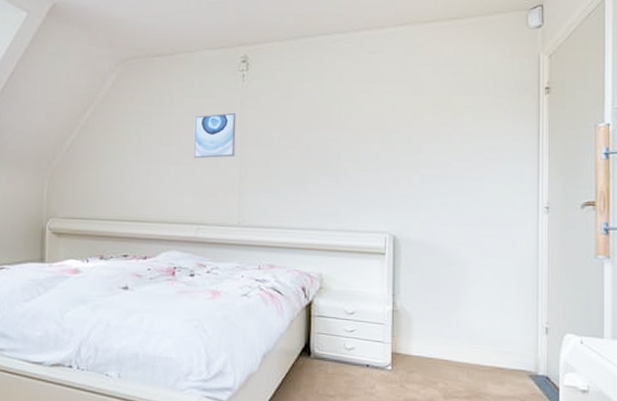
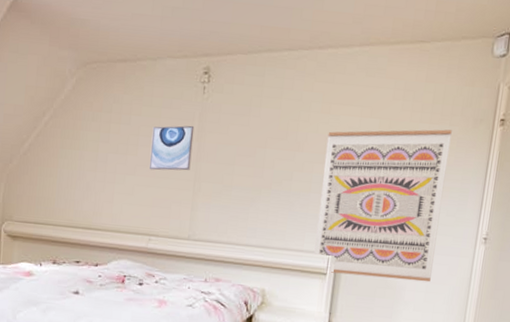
wall art: none [370,101,497,257] -> present [314,129,452,283]

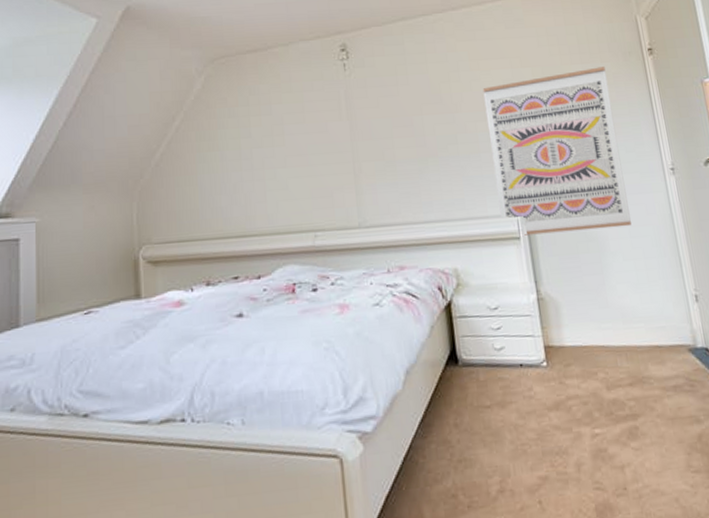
wall art: present [149,125,195,171] -> none [297,104,346,159]

